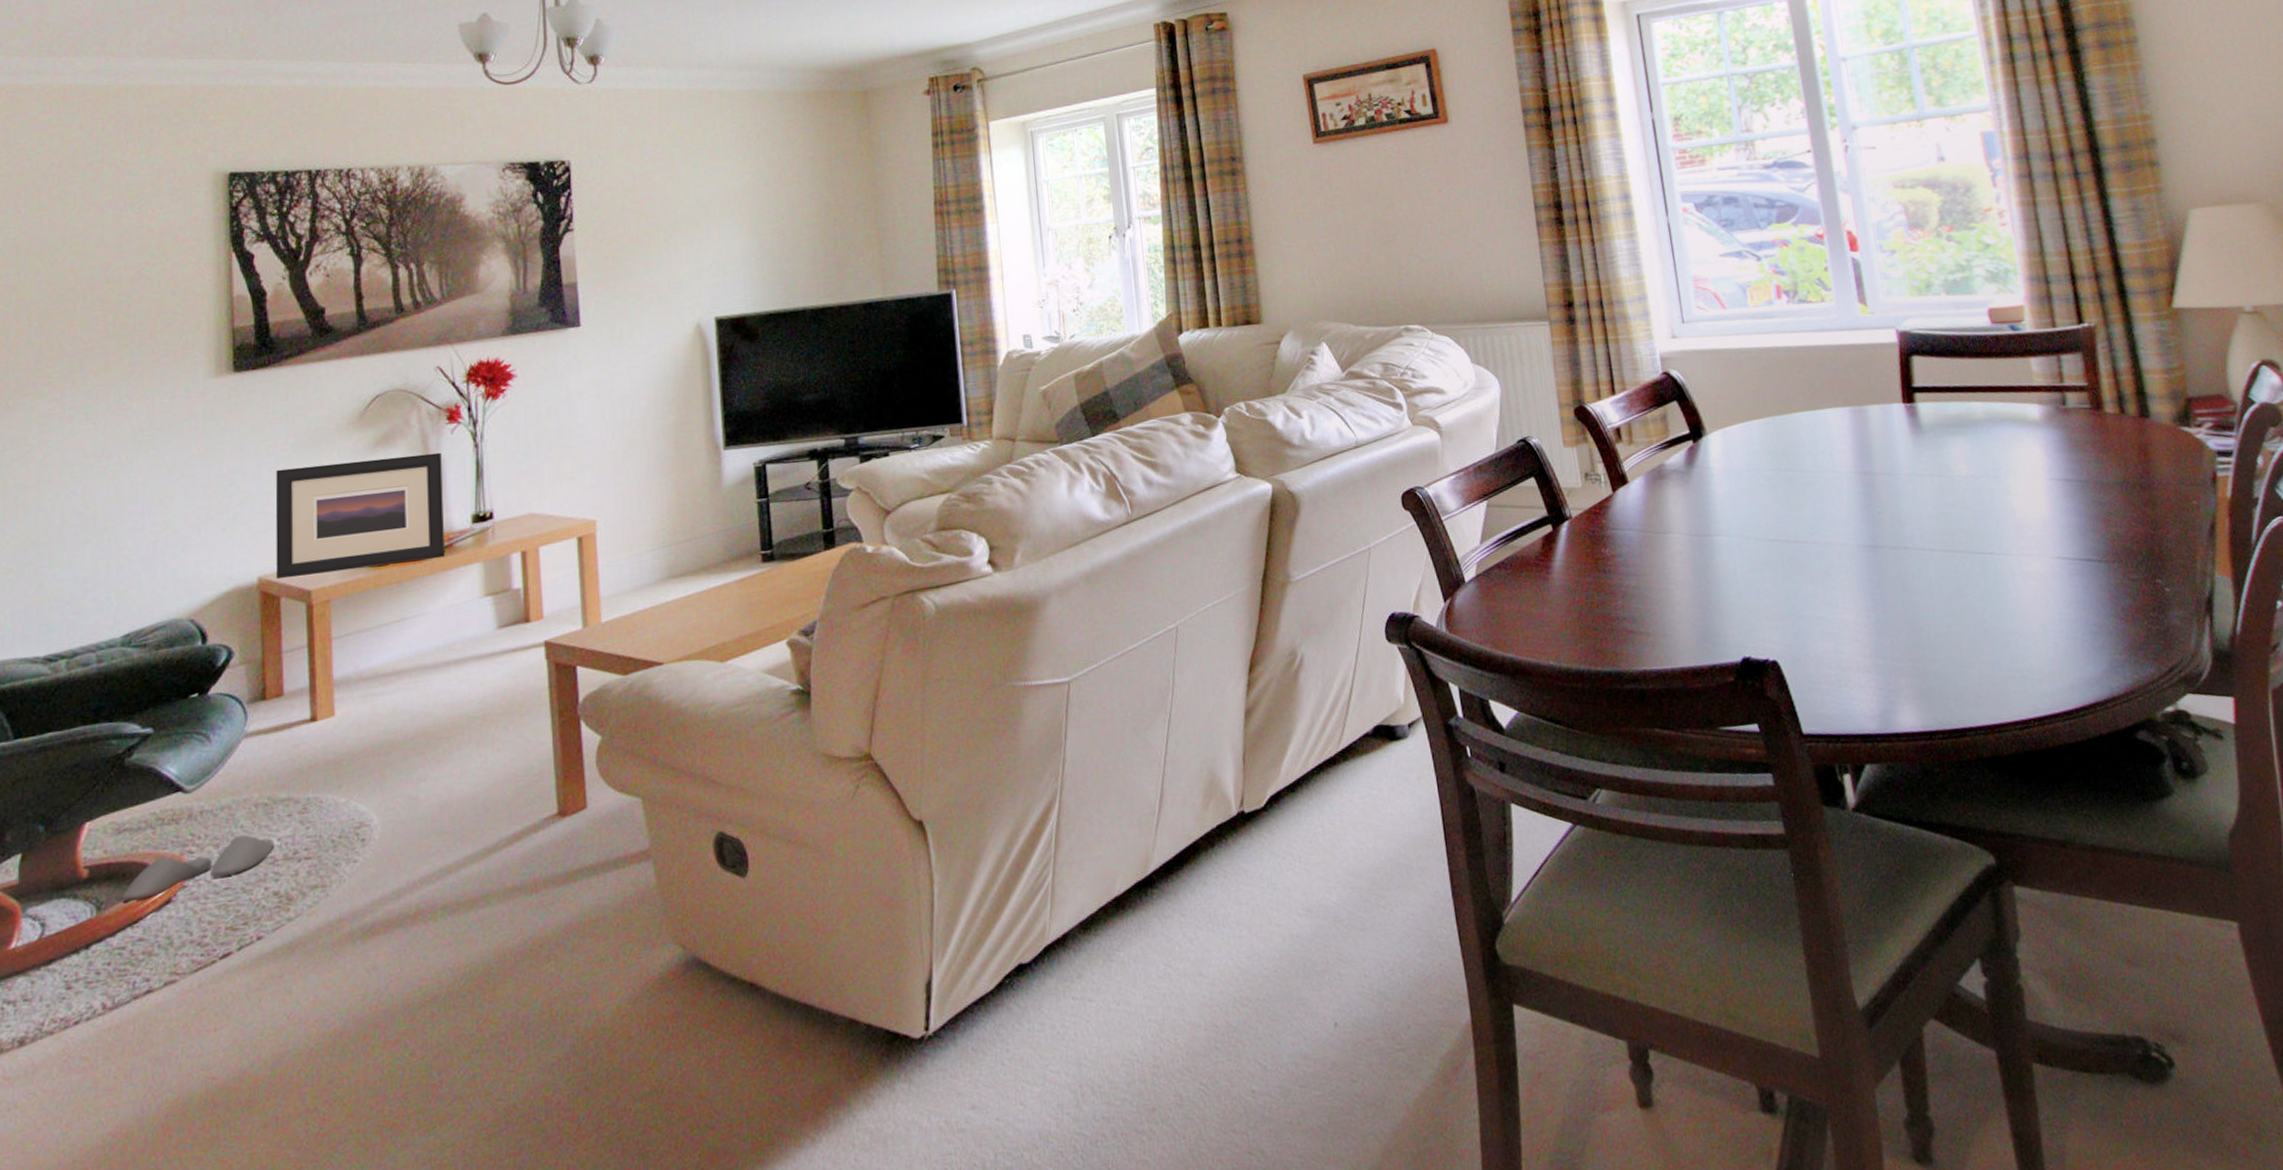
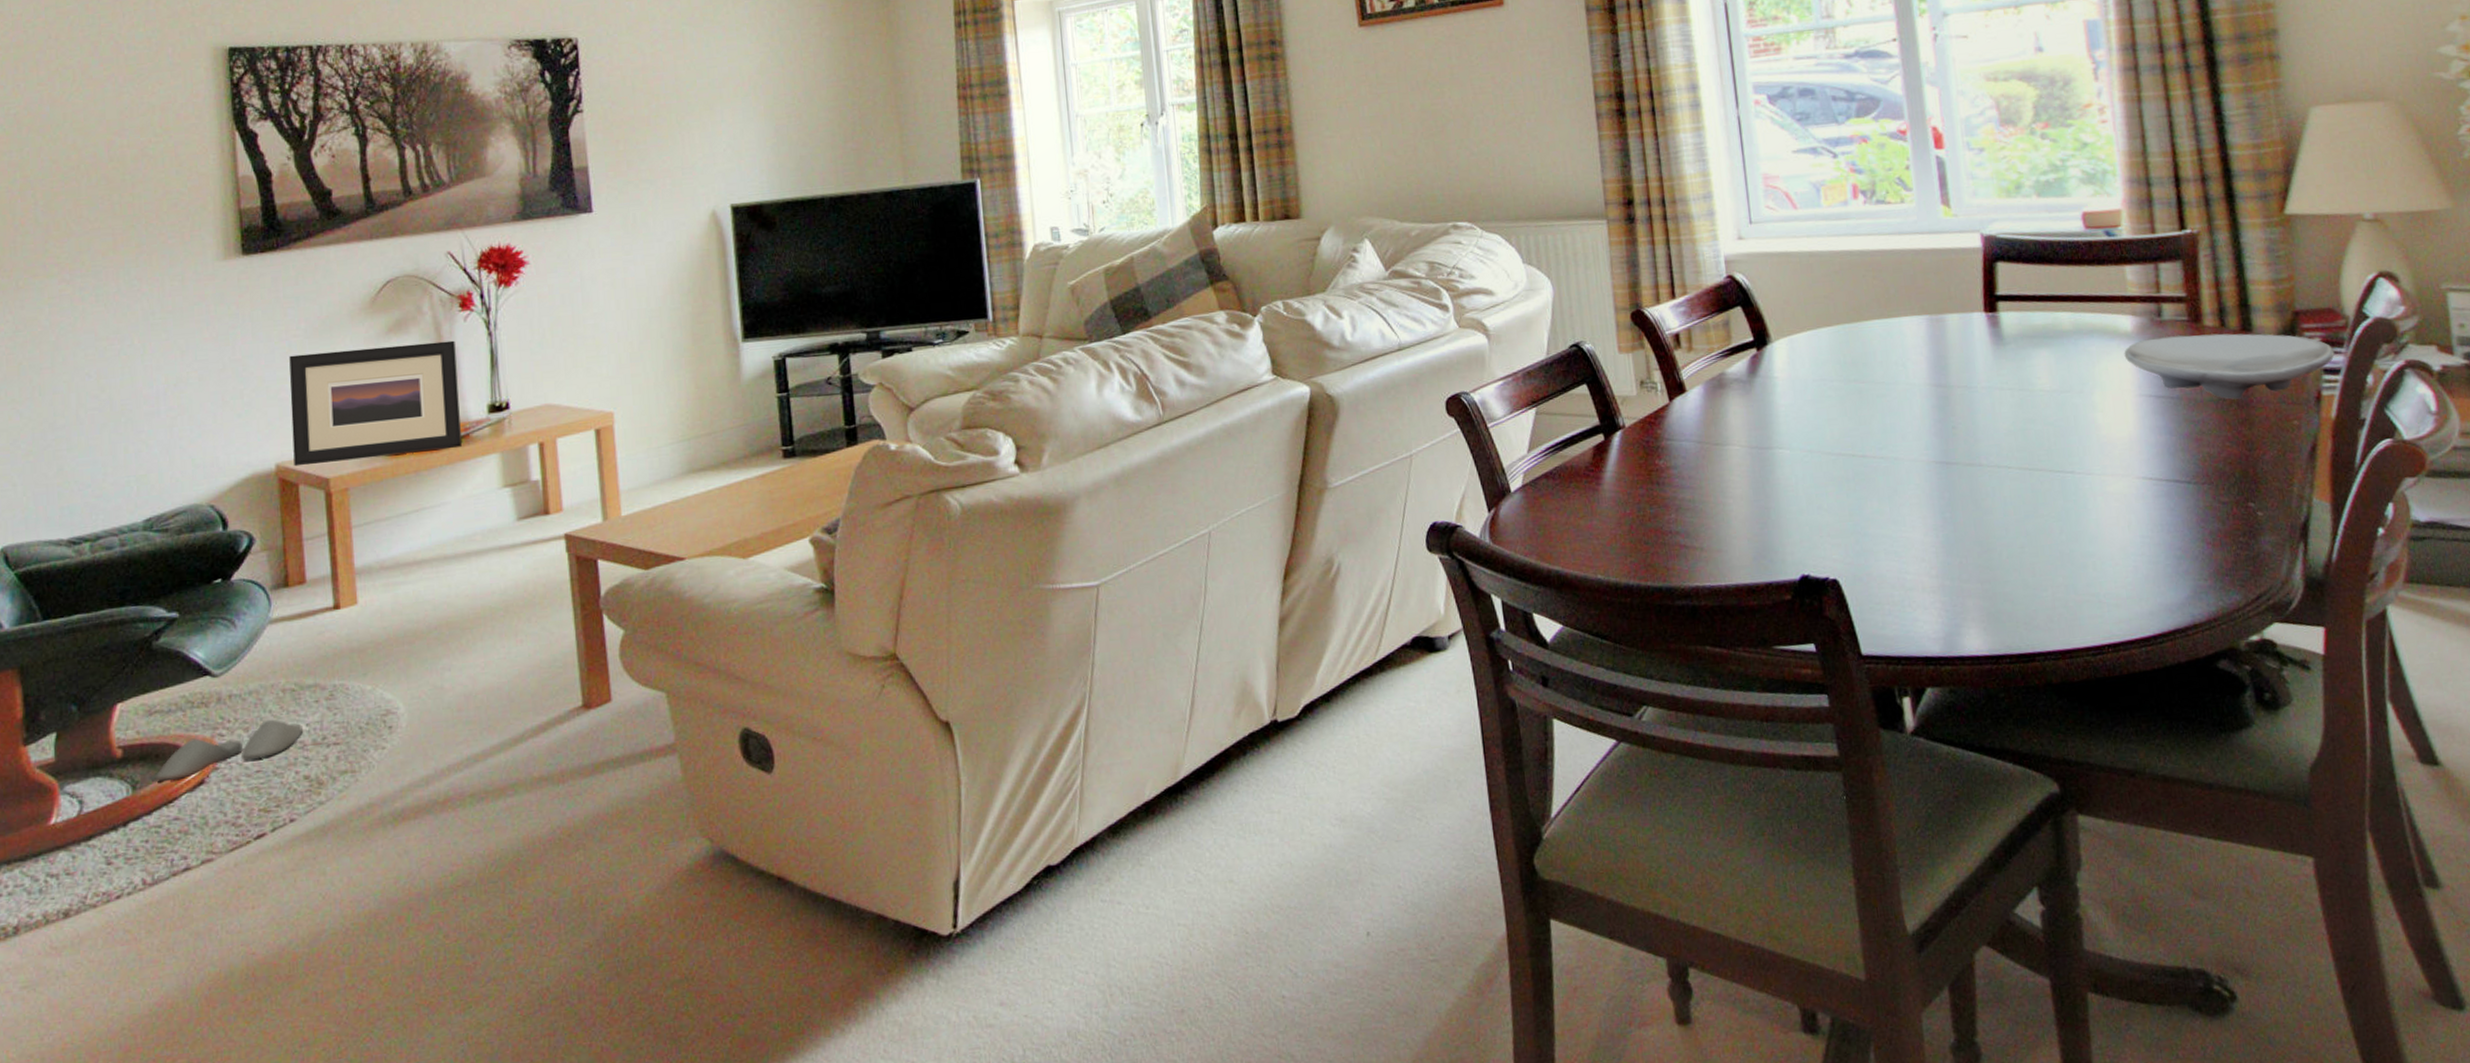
bowl: none [2033,419,2226,482] -> present [2124,333,2335,400]

